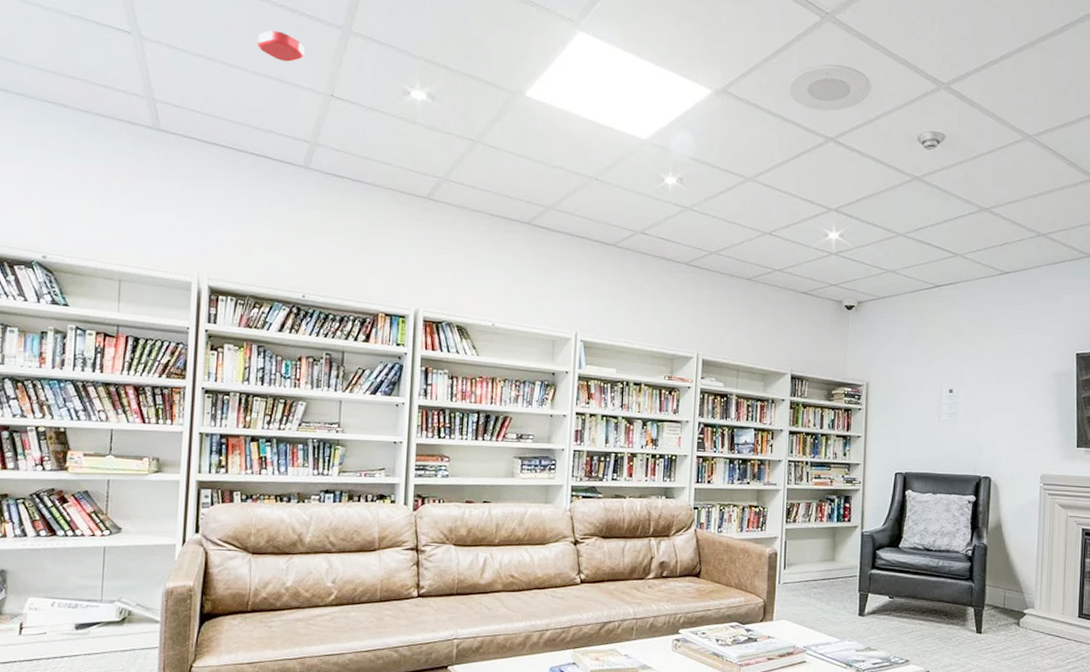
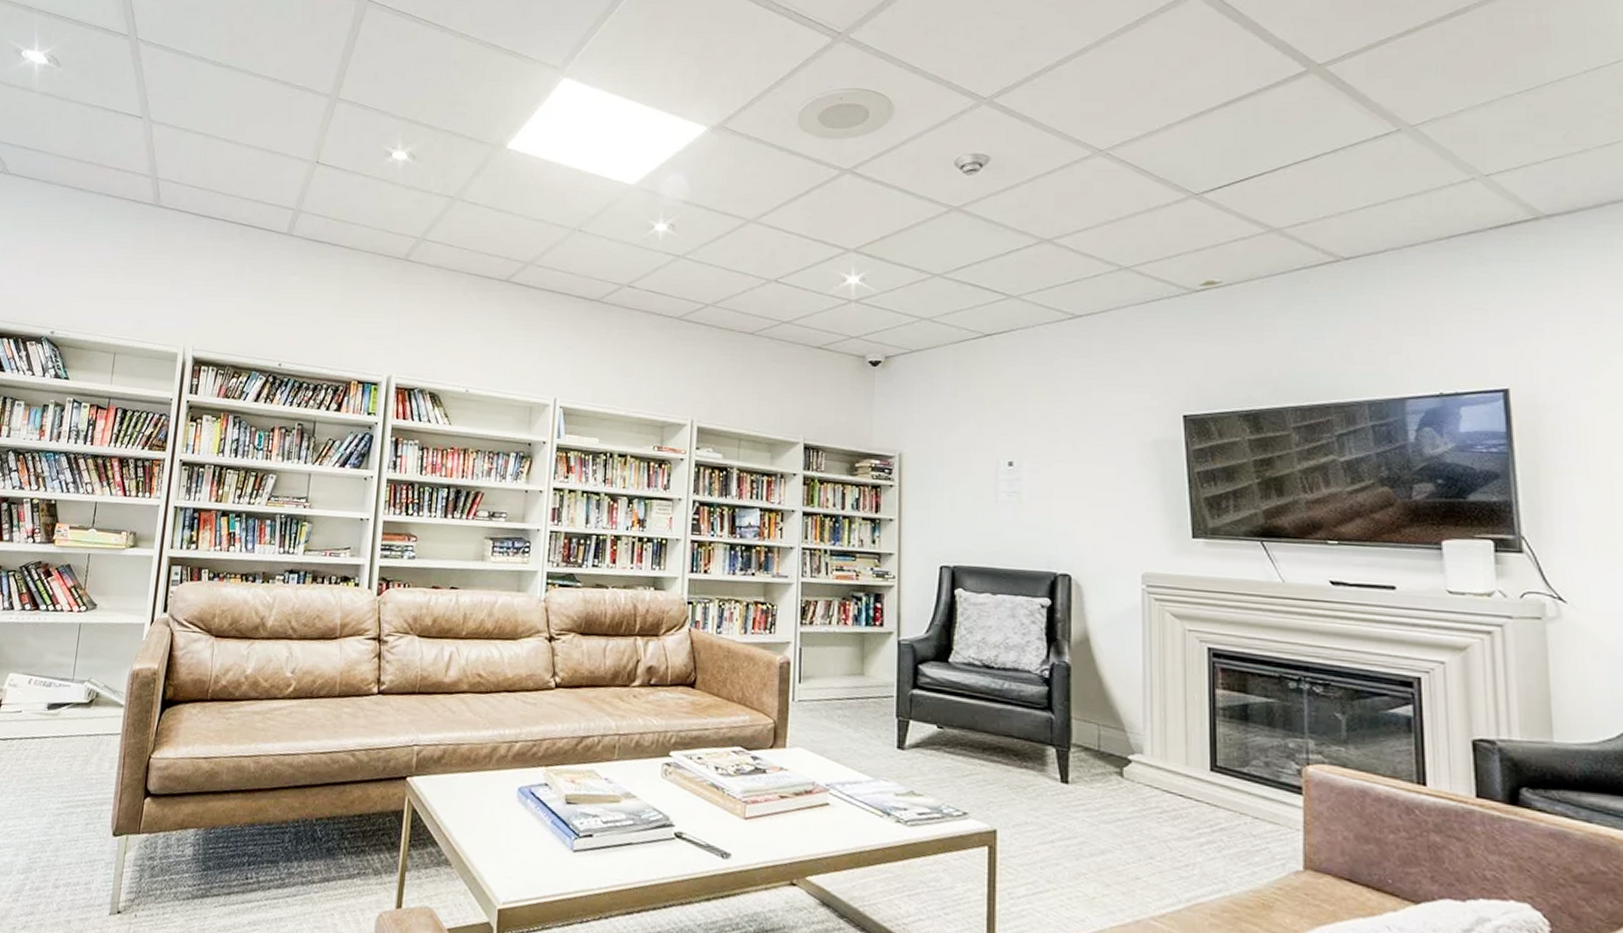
smoke detector: present [257,30,305,62] -> none [252,104,294,133]

